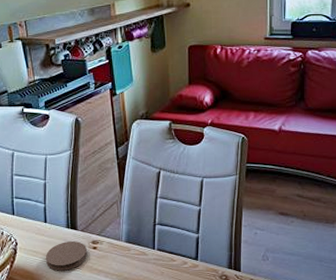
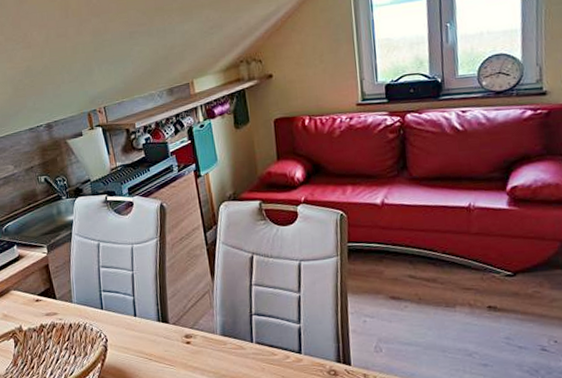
coaster: present [45,241,88,271] -> none [136,336,181,369]

